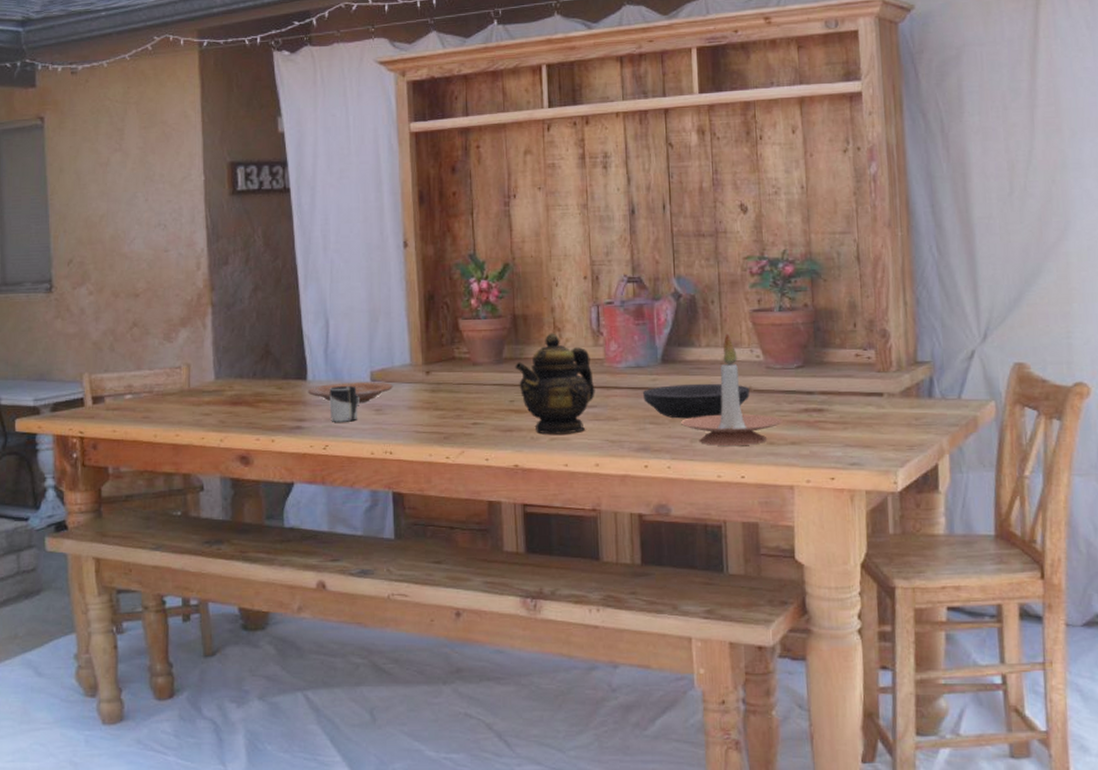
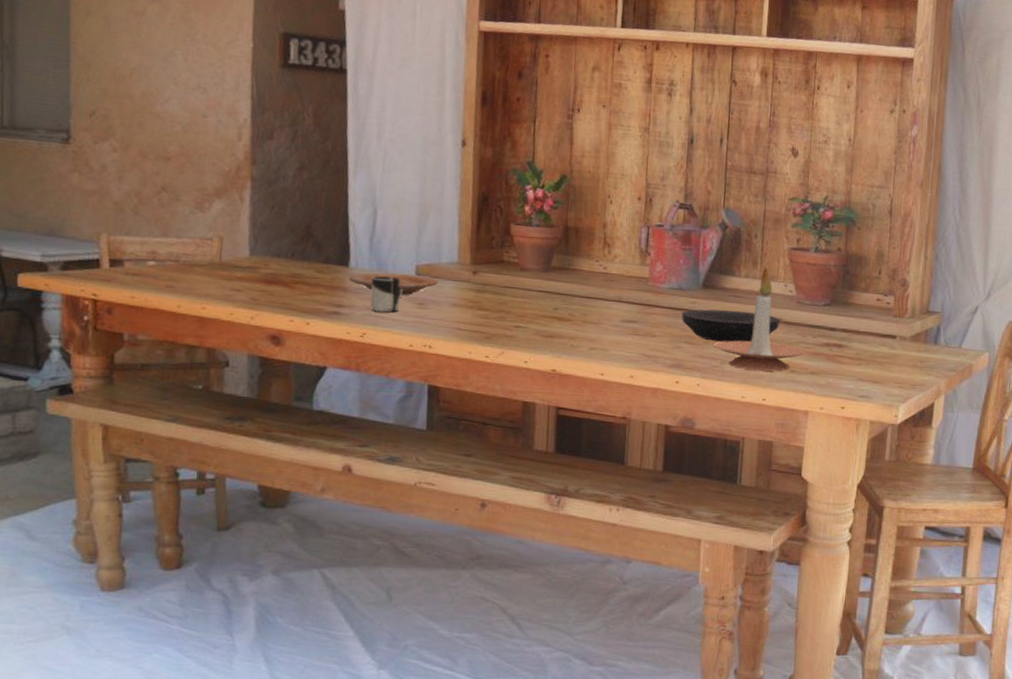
teapot: present [515,333,595,435] -> none [562,248,638,345]

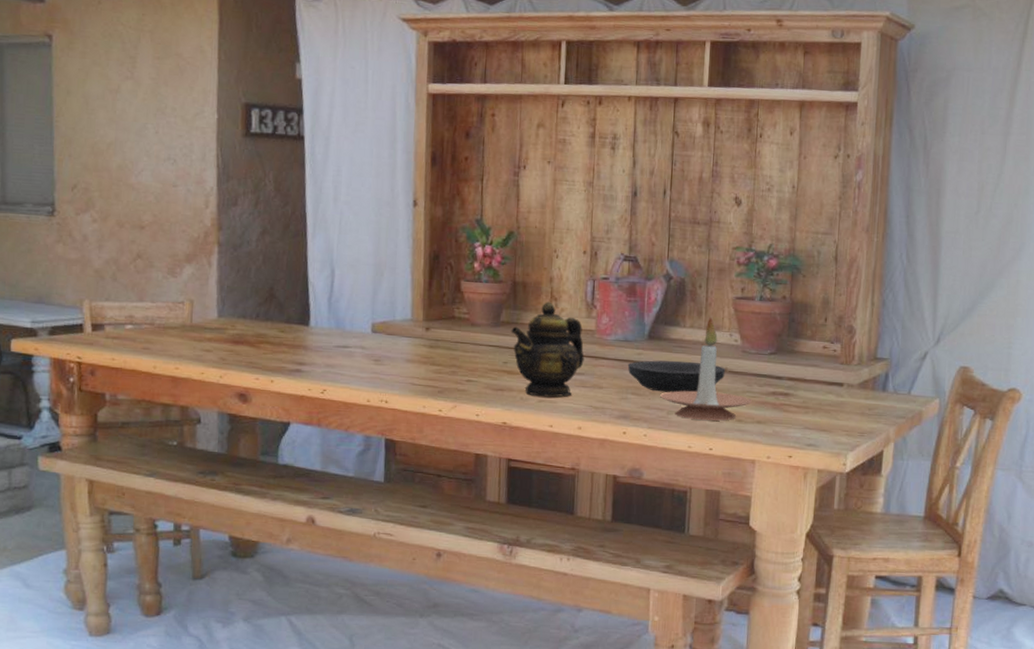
plate: present [349,273,438,296] -> none [309,331,393,353]
cup: present [370,276,403,313] -> none [330,334,360,370]
teapot: none [562,248,638,345] -> present [511,302,584,398]

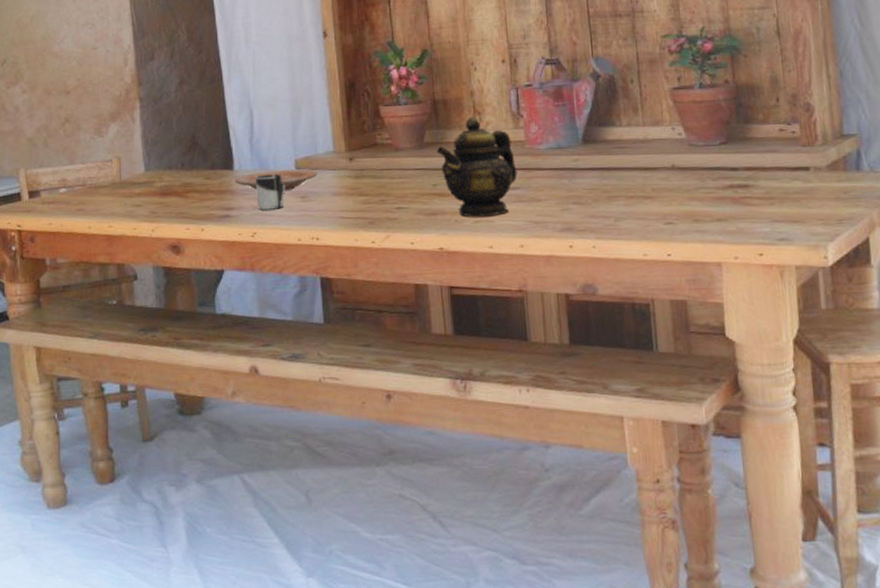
plate: none [309,331,393,353] -> present [235,169,318,192]
cup: none [330,334,360,370] -> present [255,174,285,210]
plate: present [627,360,725,393] -> none [564,162,673,198]
candle holder: present [660,317,752,421] -> none [605,112,708,224]

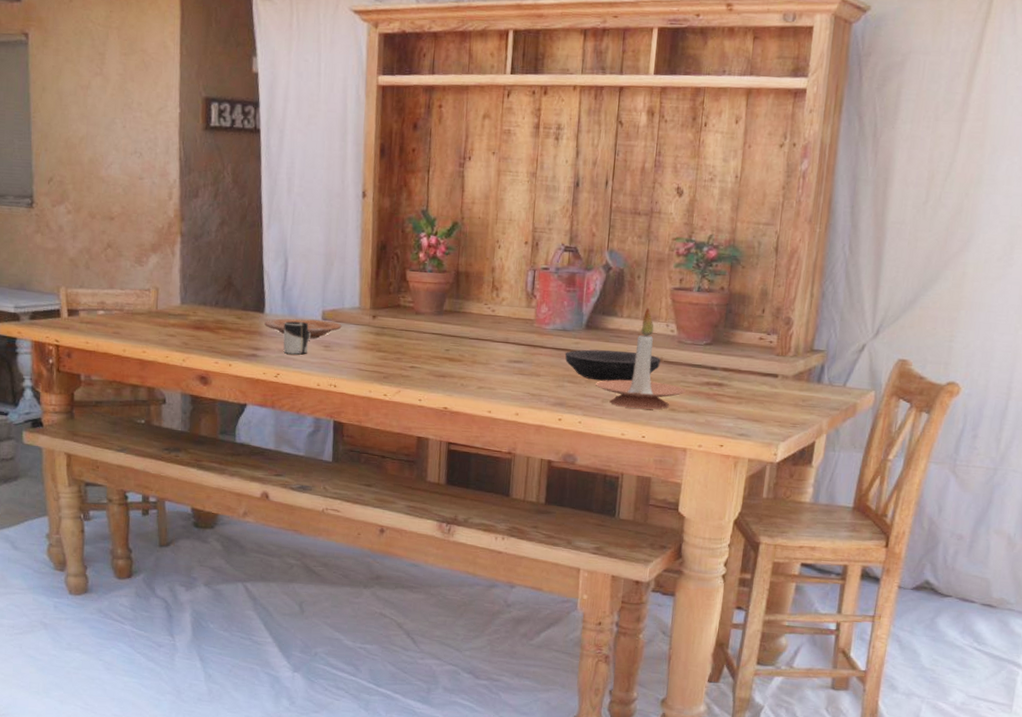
teapot: present [436,116,518,217] -> none [453,291,523,384]
plate: none [564,162,673,198] -> present [564,349,661,382]
candle holder: none [605,112,708,224] -> present [596,307,686,410]

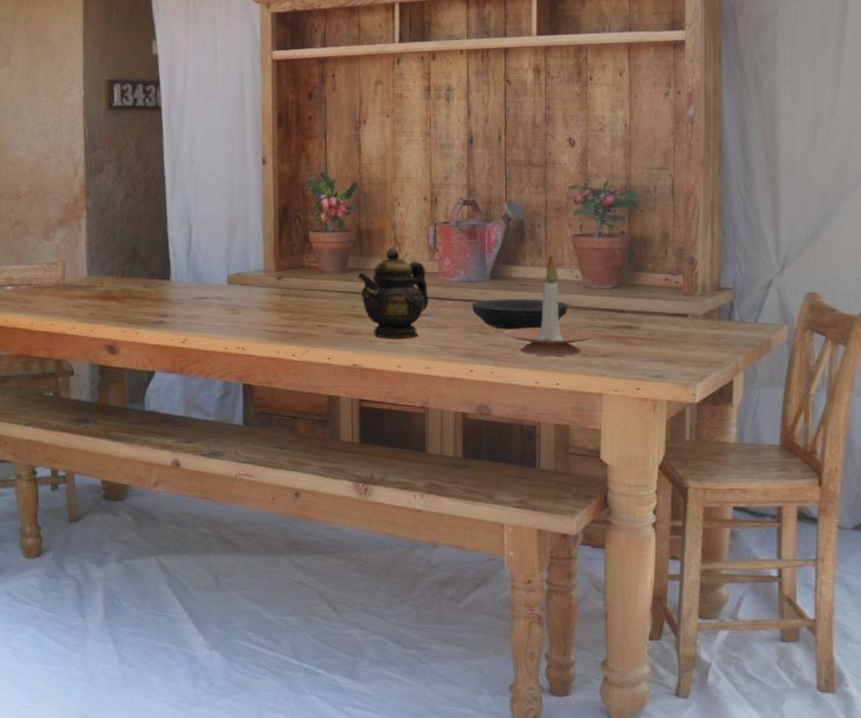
plate: present [264,318,342,339] -> none [170,284,248,304]
cup: present [283,321,311,355] -> none [189,287,217,319]
teapot: none [453,291,523,384] -> present [358,247,429,339]

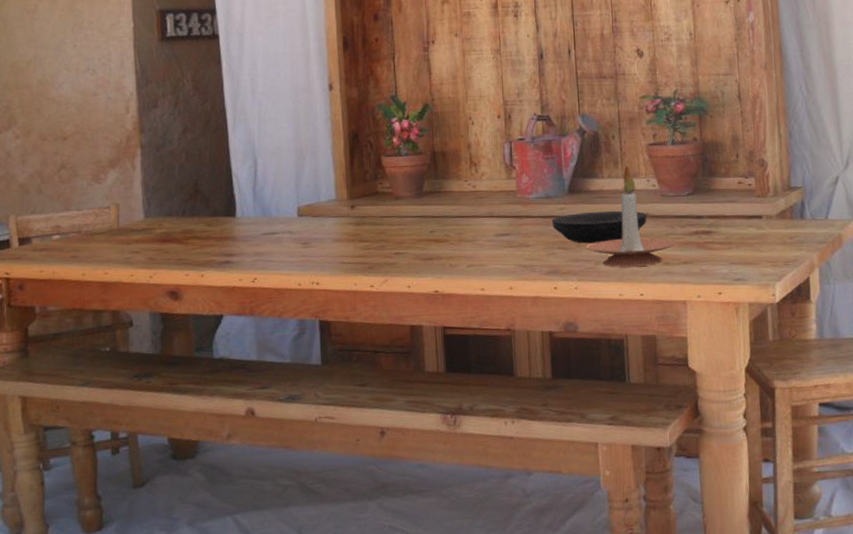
teapot: present [358,247,429,339] -> none [434,167,509,262]

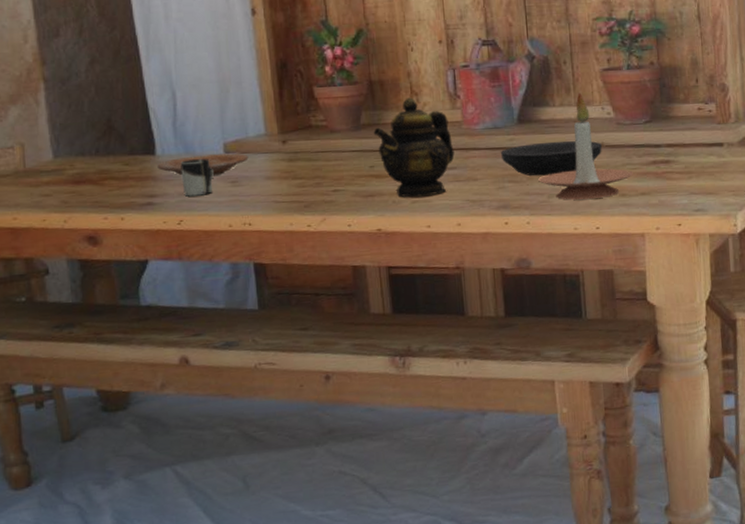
plate: none [237,216,320,238] -> present [157,153,249,177]
cup: none [257,221,287,256] -> present [180,159,214,197]
teapot: none [434,167,509,262] -> present [373,97,455,198]

